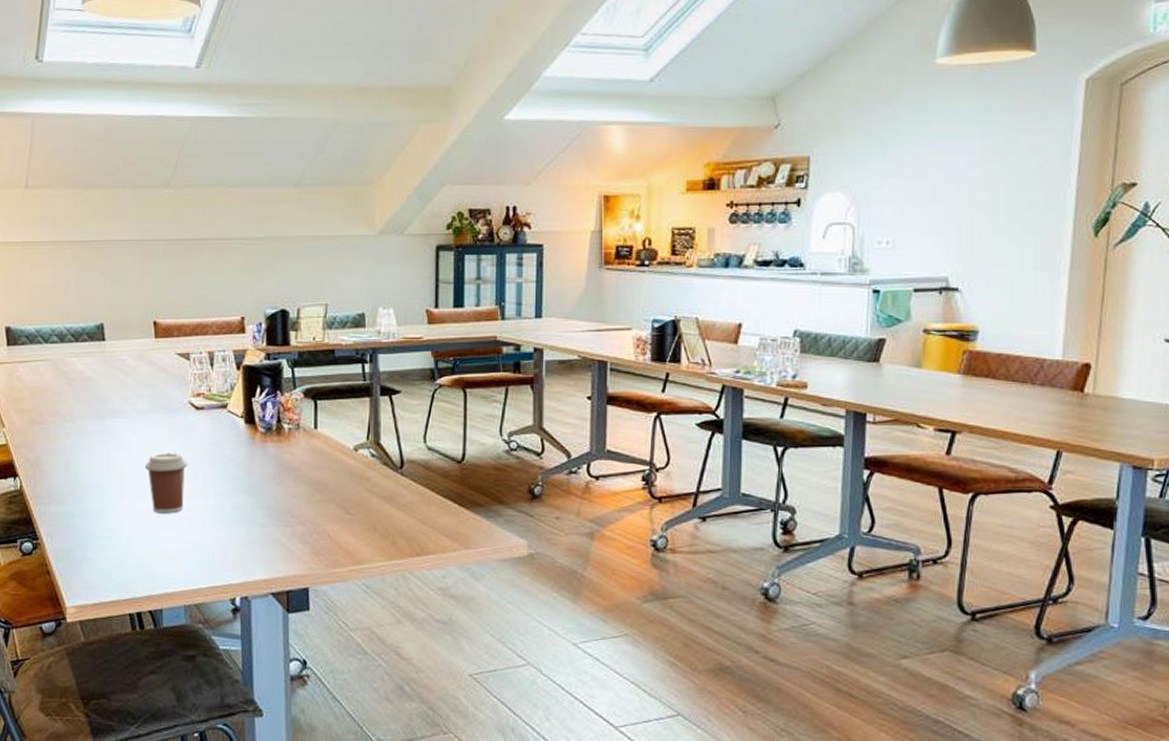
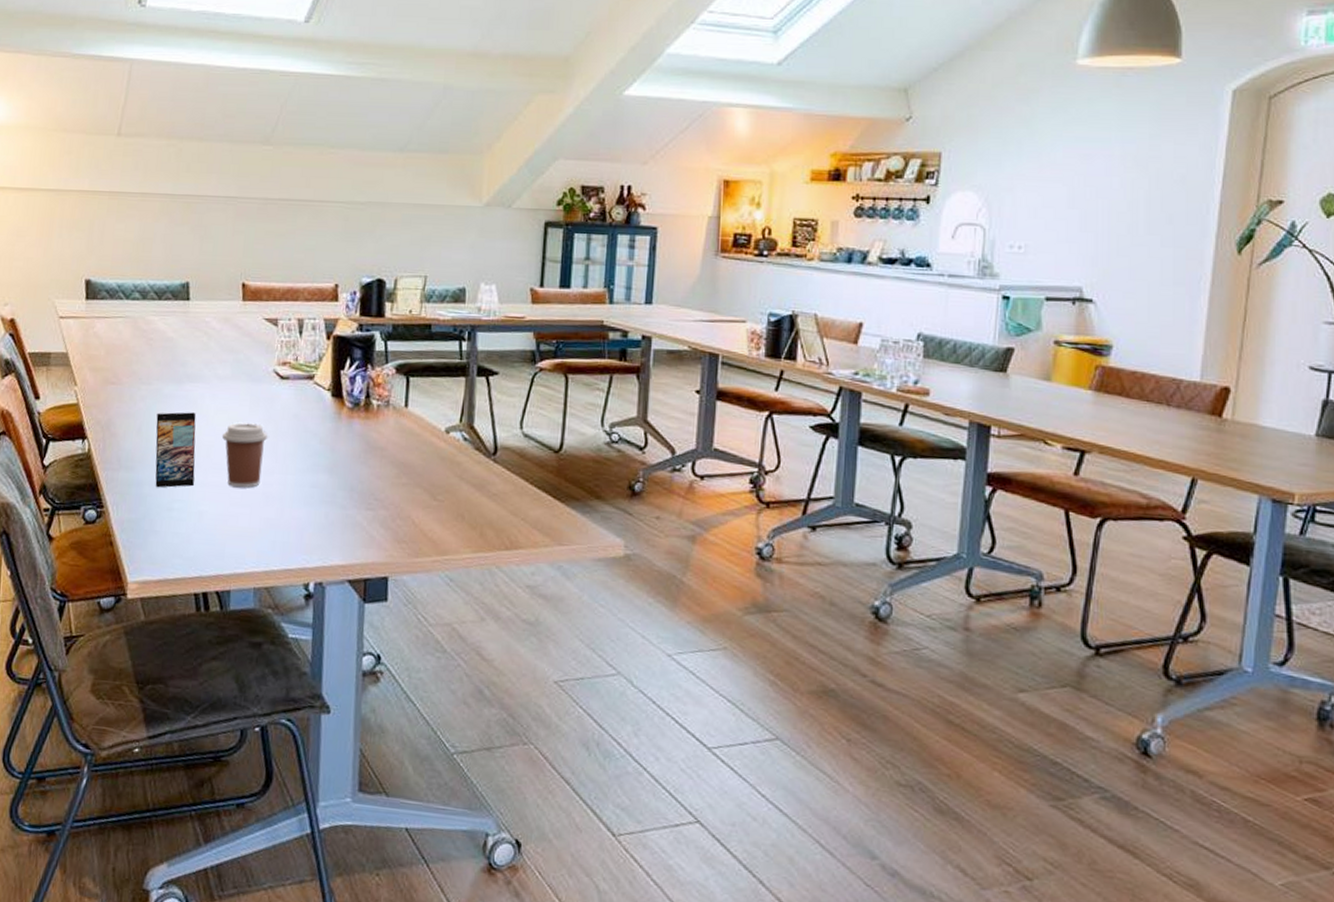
smartphone: none [82,446,122,518] -> present [155,412,196,488]

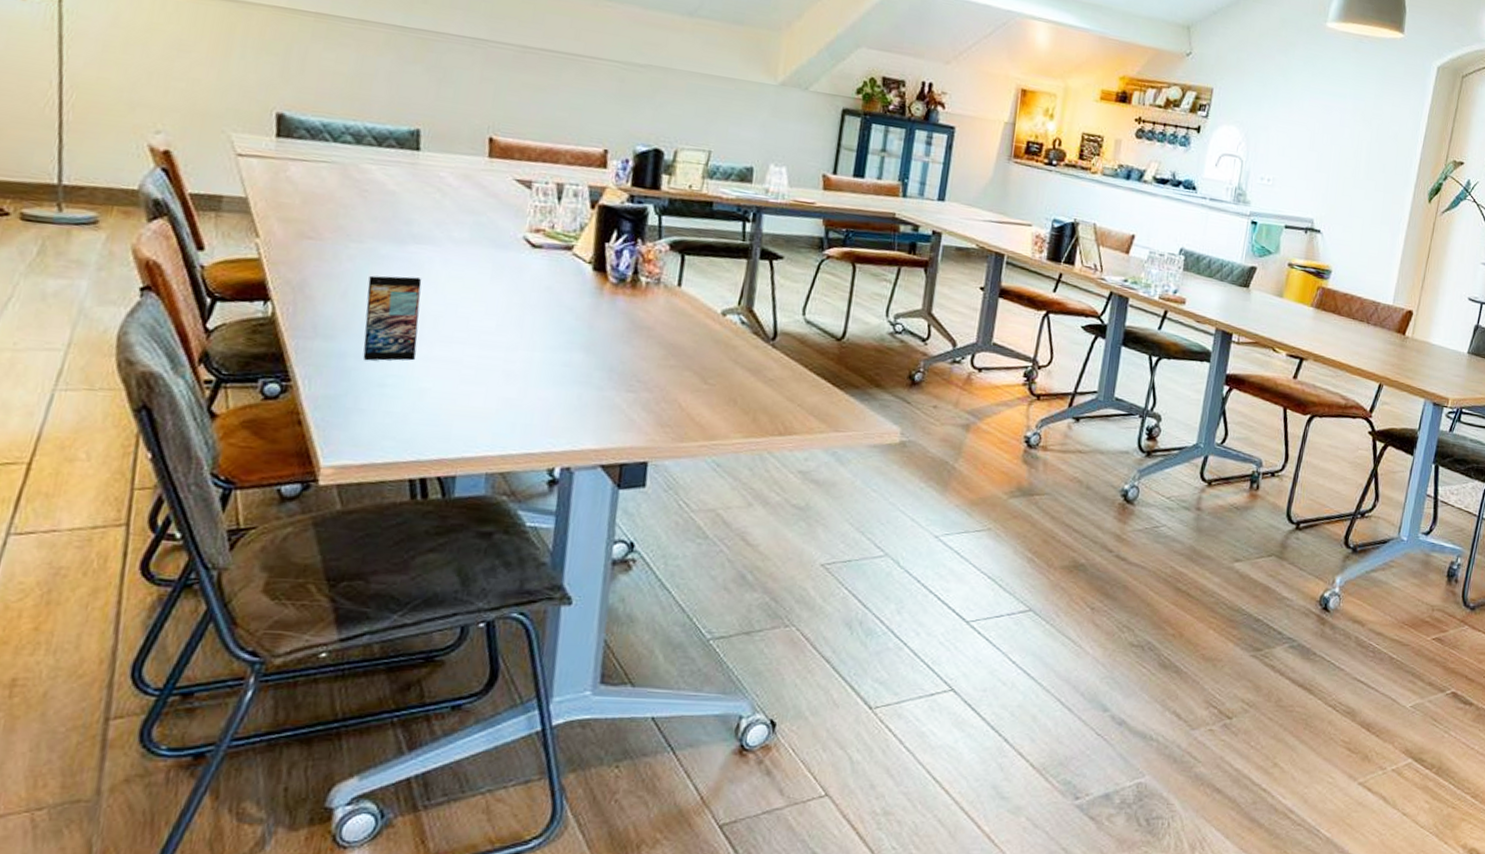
coffee cup: present [221,423,267,488] -> none [453,292,512,364]

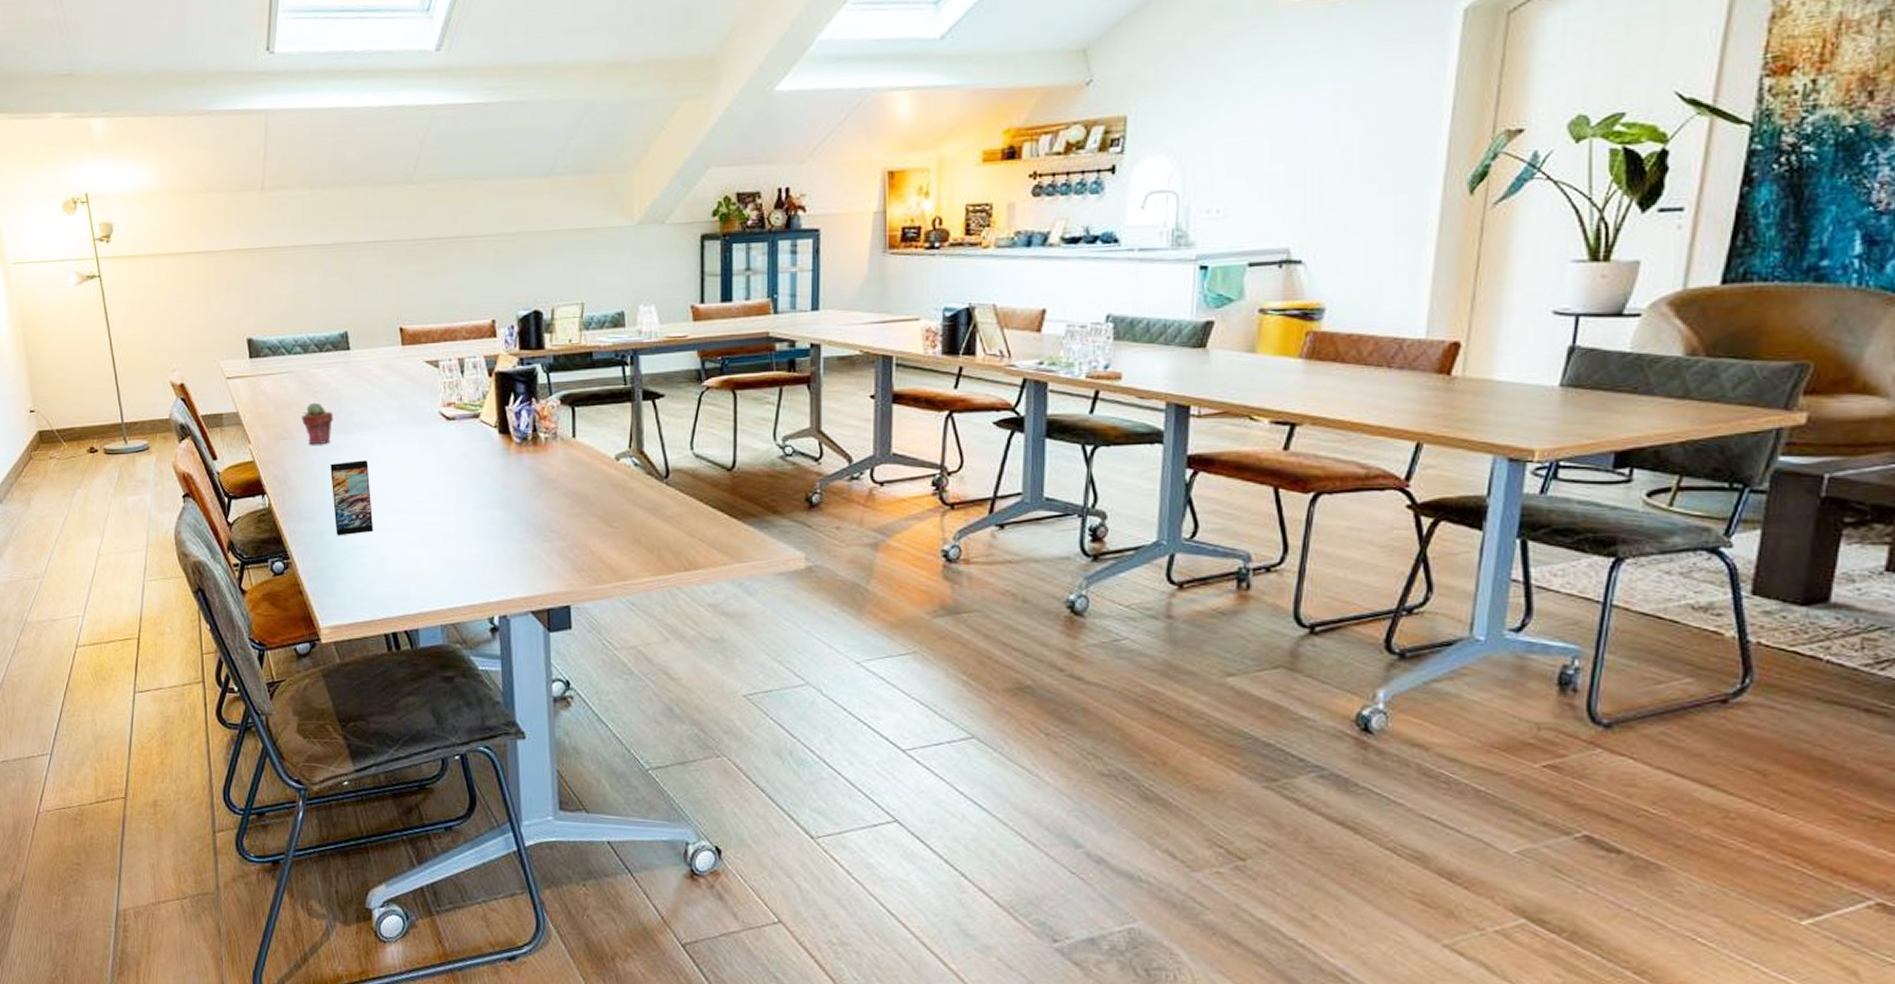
potted succulent: none [338,202,384,252] -> present [302,402,334,444]

